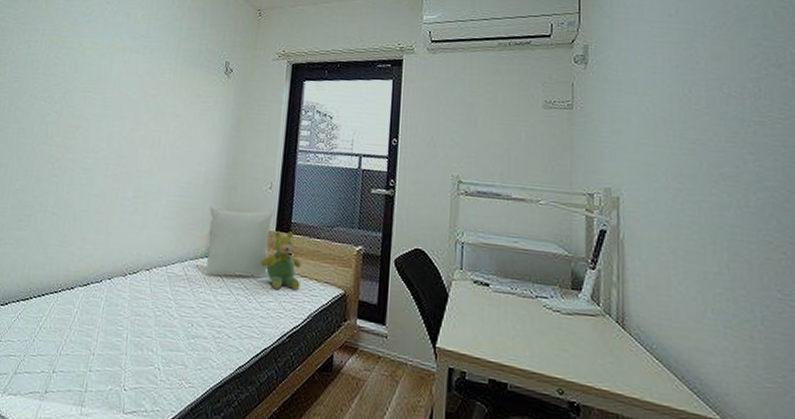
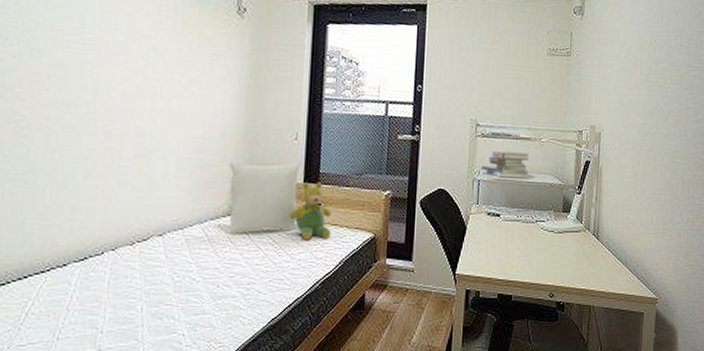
books: none [466,212,525,246] -> present [482,151,529,179]

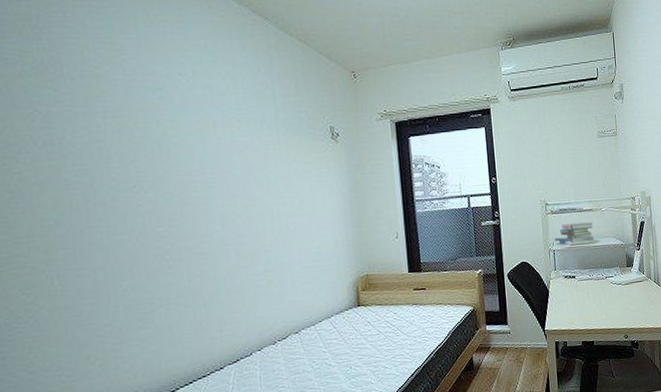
pillow: present [226,162,300,234] -> none [345,256,411,324]
teddy bear: present [289,181,332,241] -> none [400,270,438,321]

